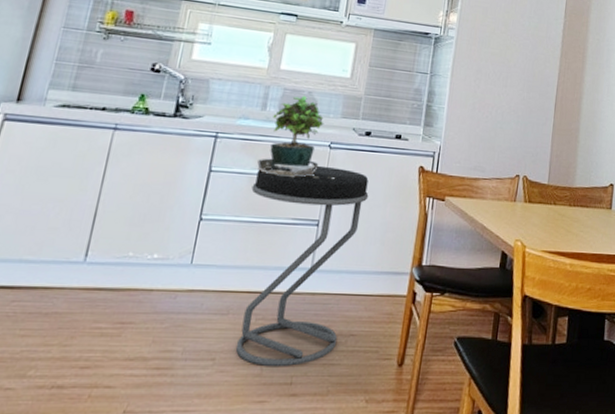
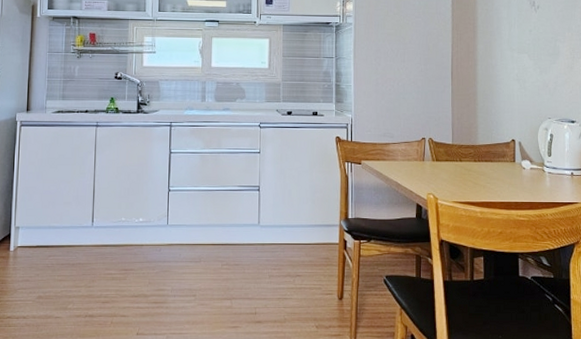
stool: present [236,165,369,367] -> none [203,142,297,301]
potted plant: present [257,95,335,179] -> none [205,86,267,153]

